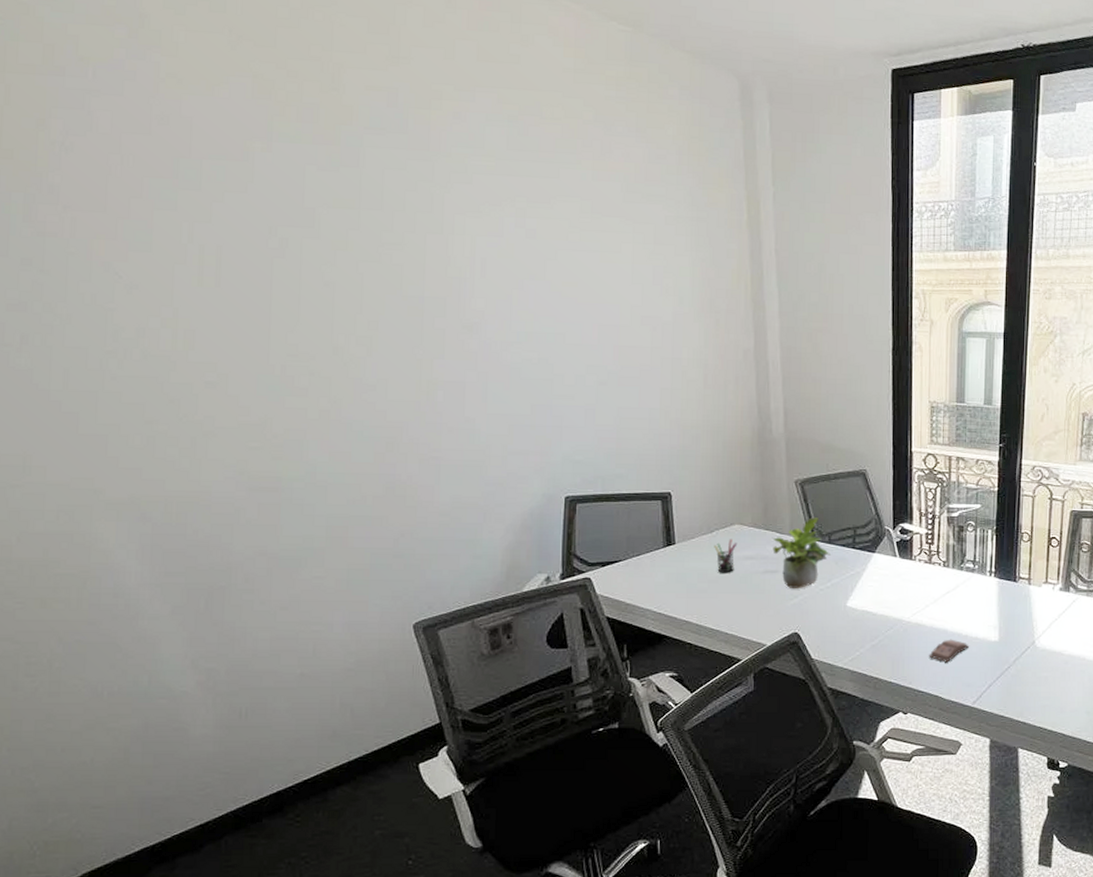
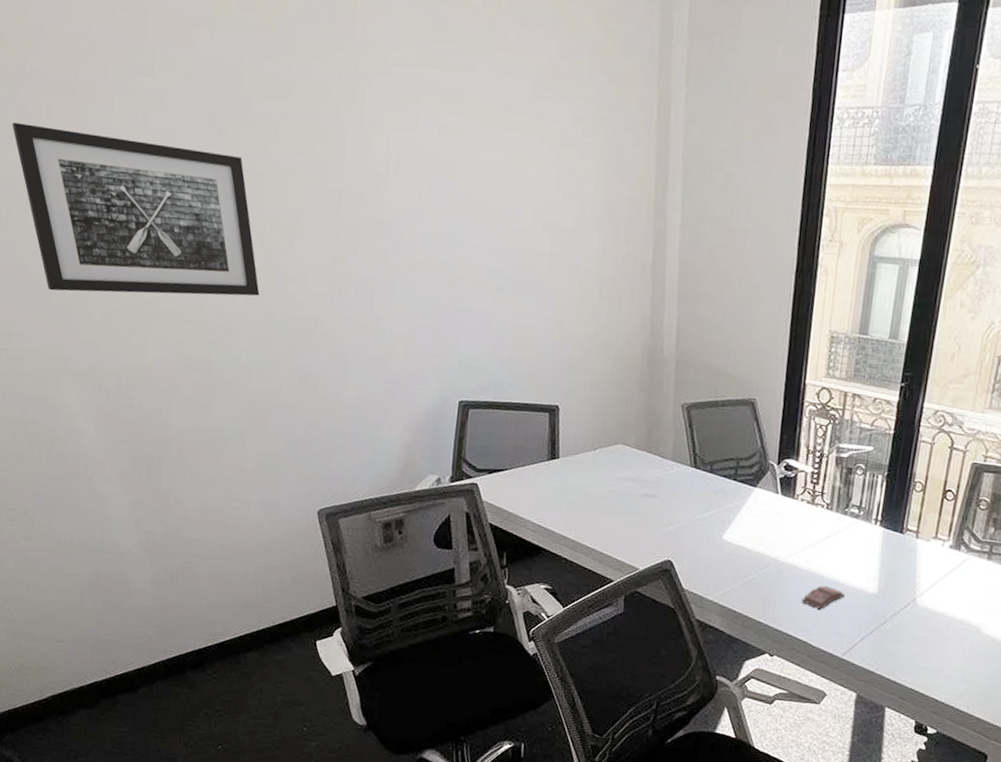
wall art: none [26,242,335,418] -> present [12,123,260,296]
pen holder: present [714,539,738,573] -> none [596,458,619,493]
potted plant: present [773,517,830,589] -> none [653,444,711,516]

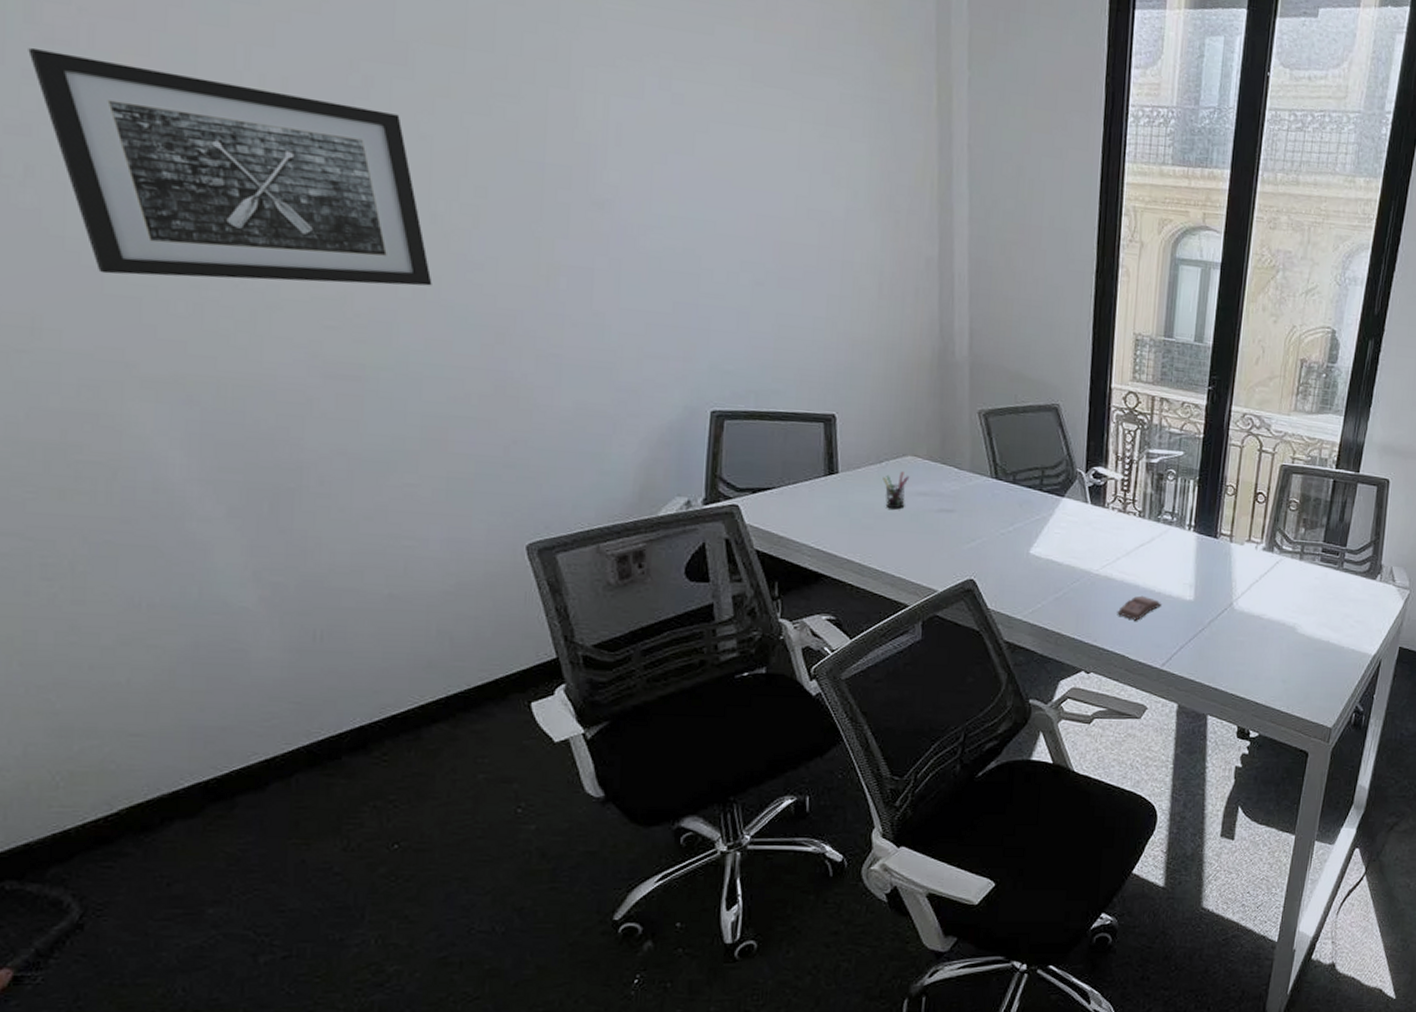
pen holder: none [596,458,619,493] -> present [882,471,910,510]

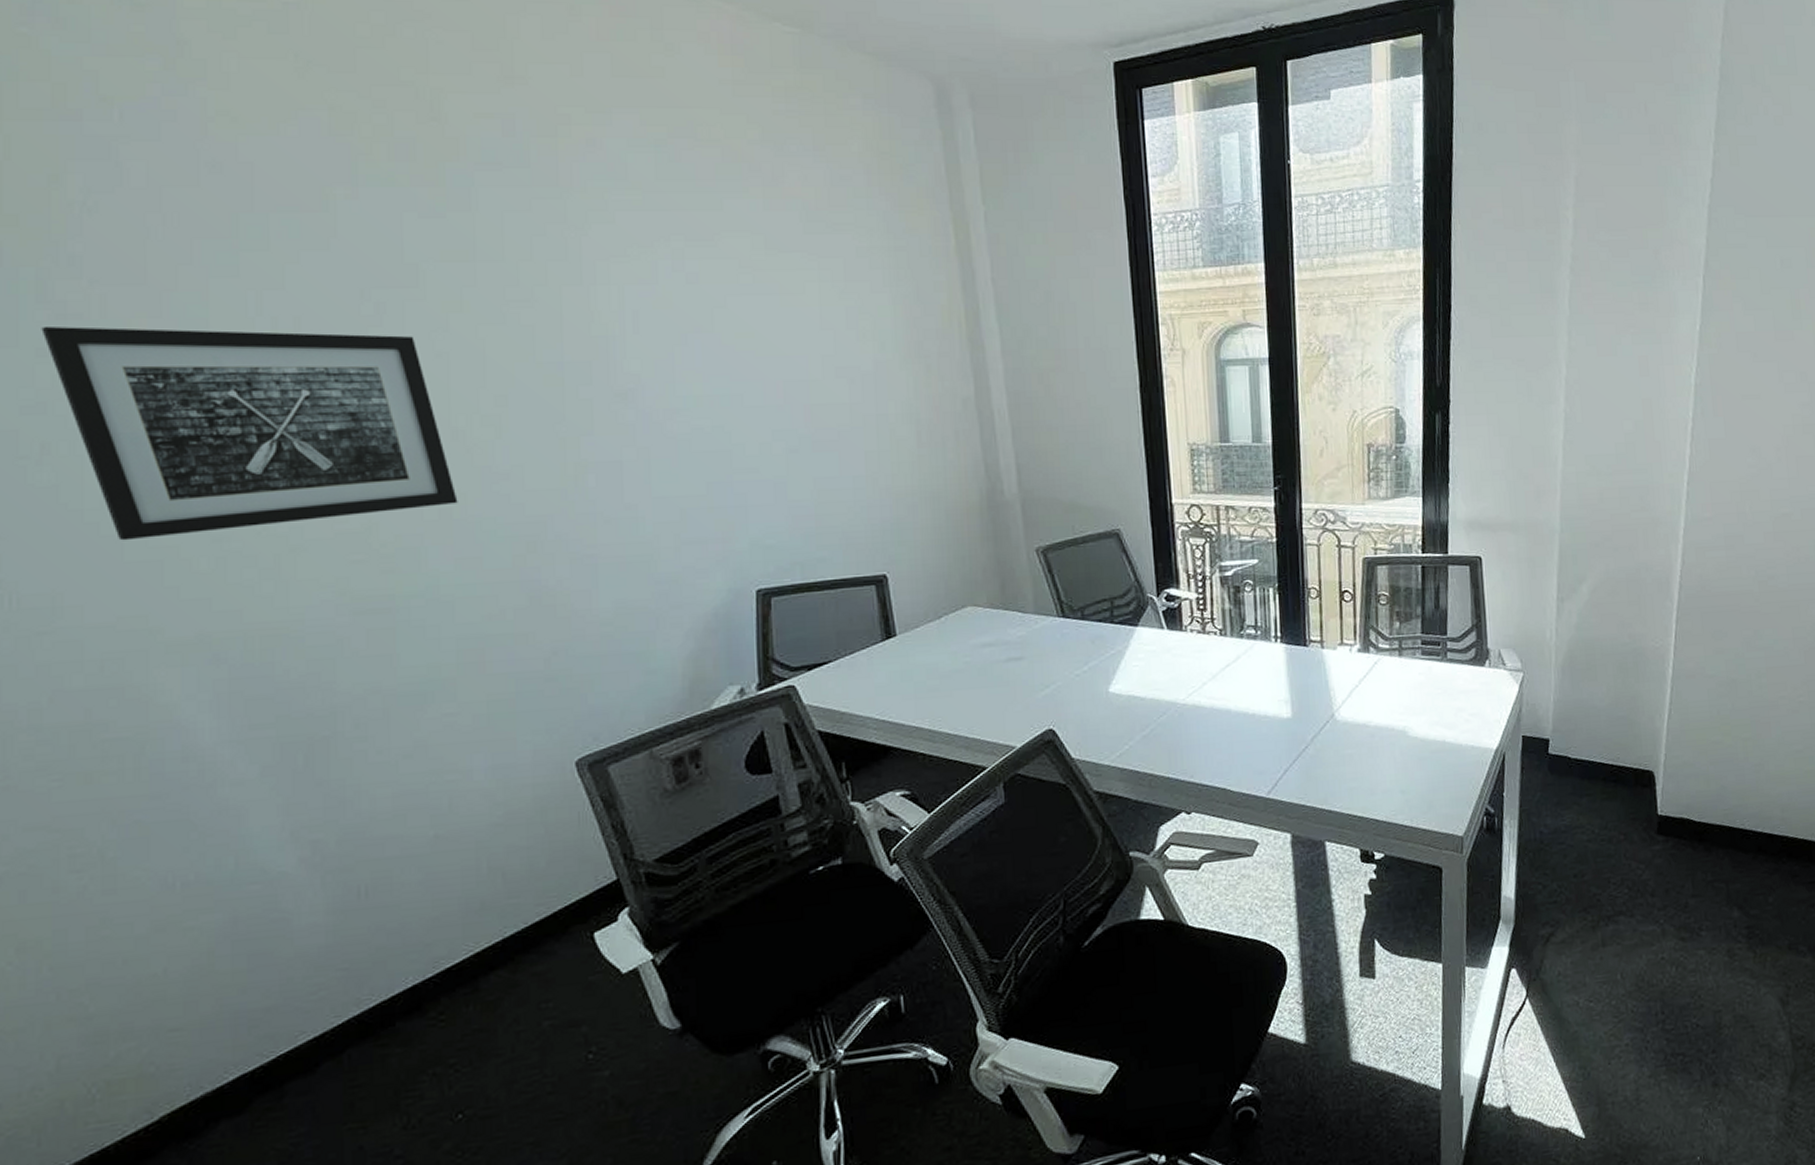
pen holder: present [882,471,910,510] -> none [944,624,972,666]
book: present [1117,595,1163,621] -> none [1211,720,1259,749]

